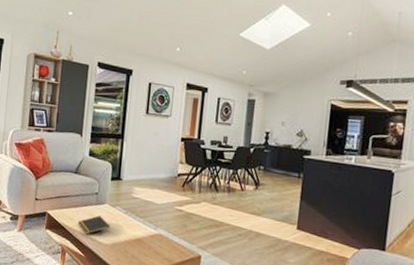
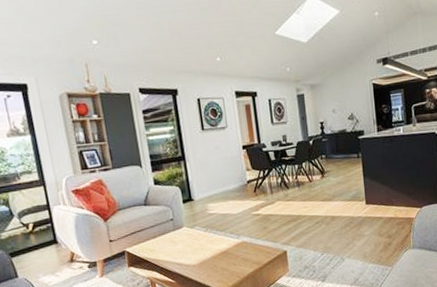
notepad: present [78,216,111,235] -> none [160,240,194,261]

